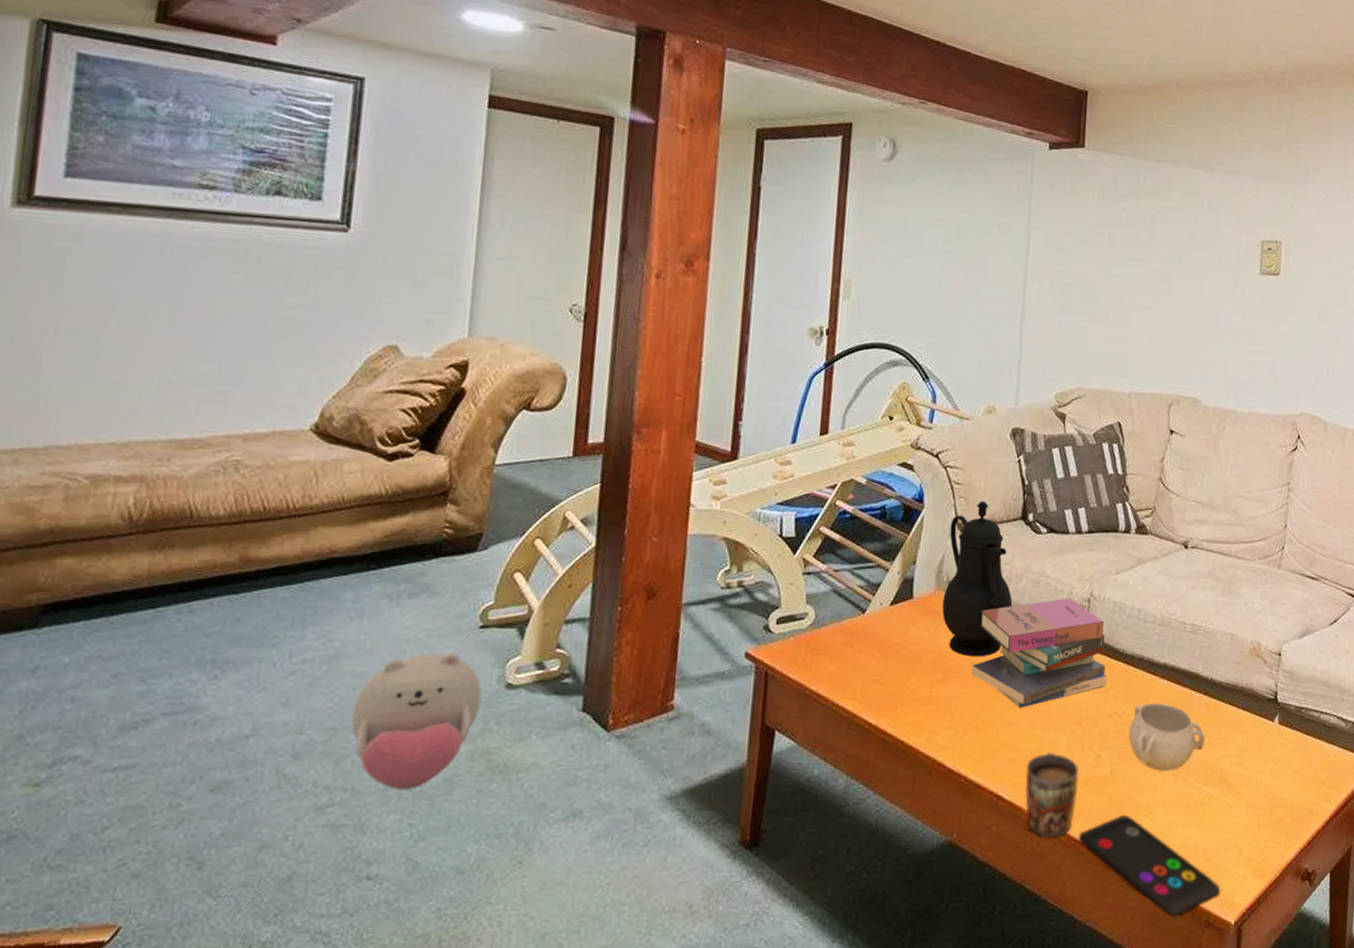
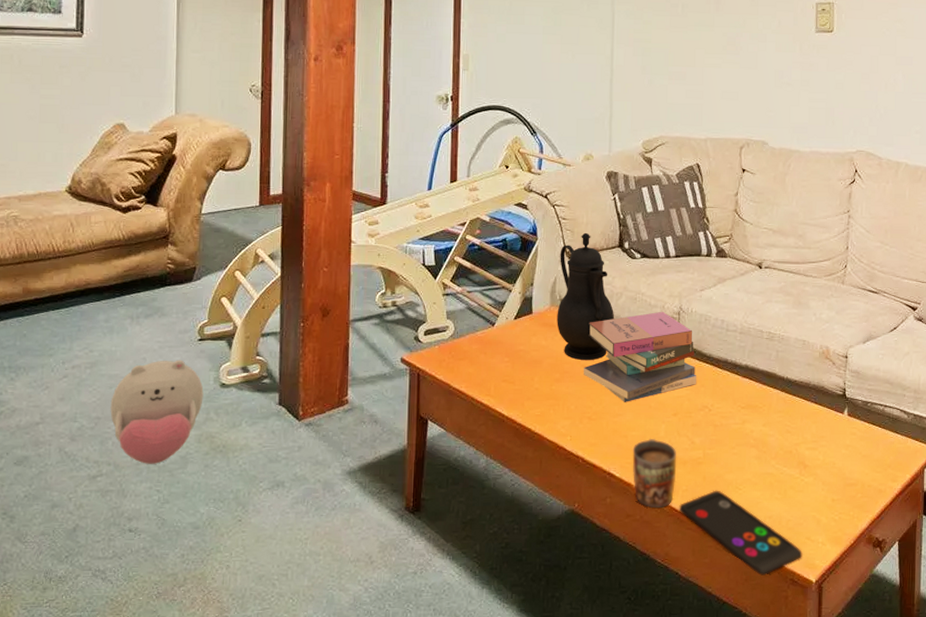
decorative bowl: present [1128,702,1206,771] -> none [717,398,784,454]

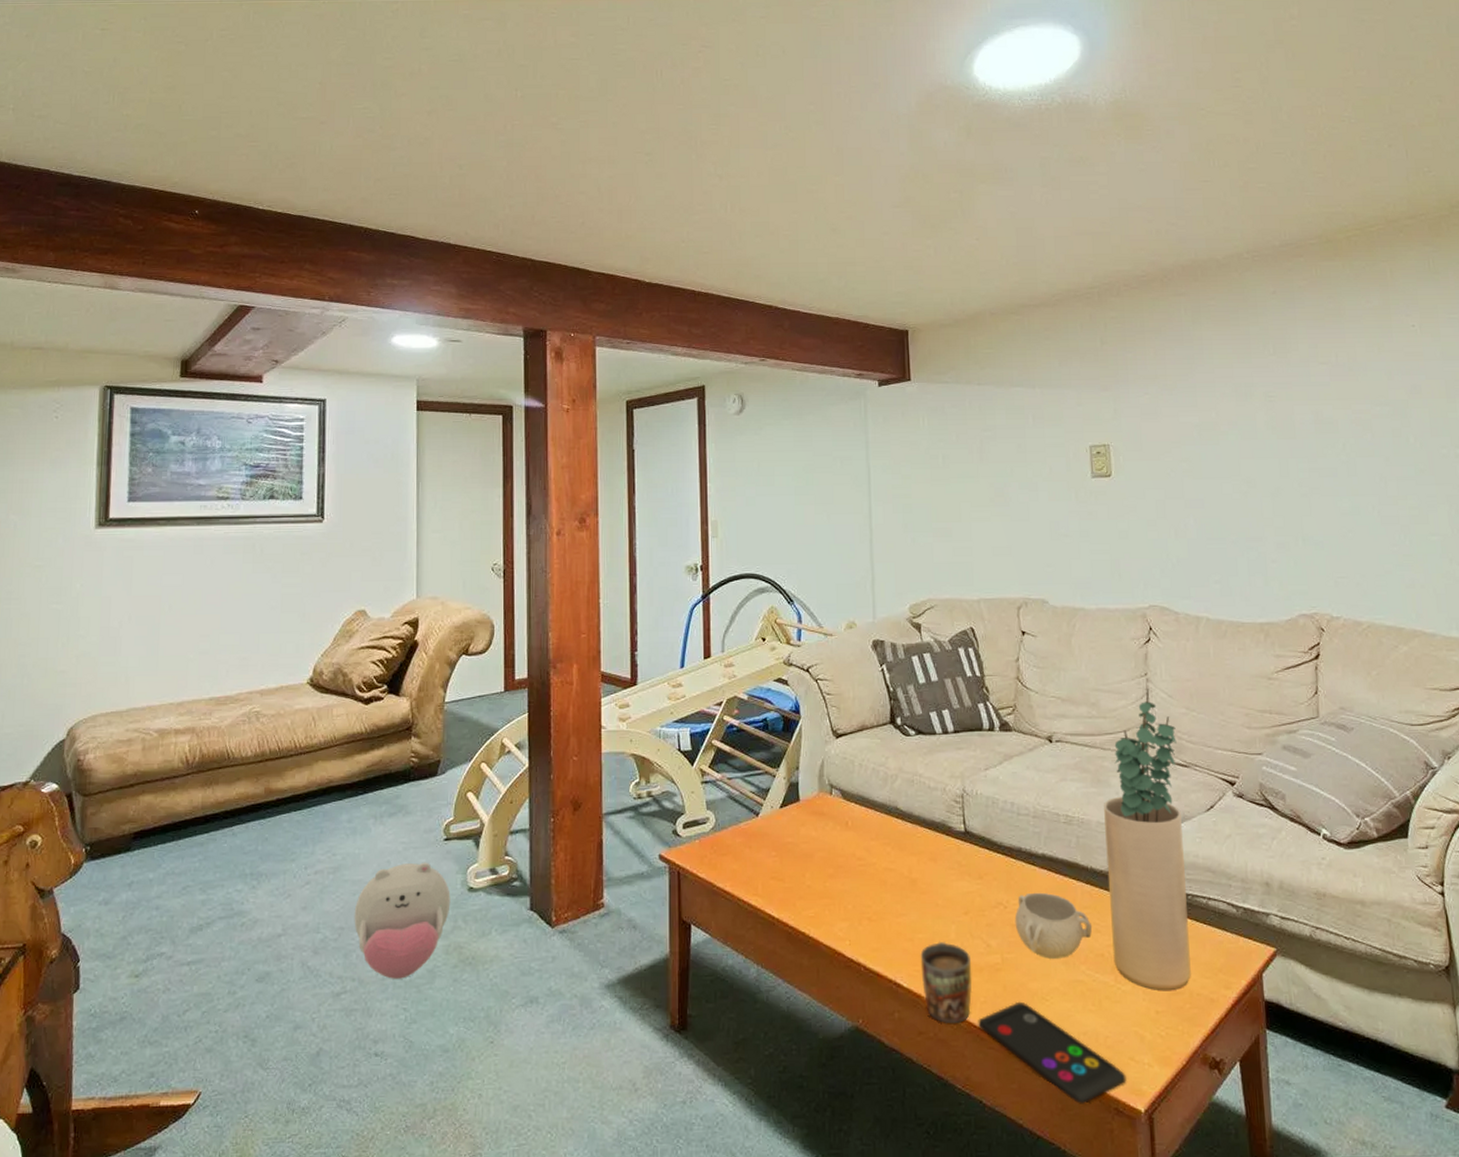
coffeepot: present [557,232,615,361] -> none [826,708,891,853]
books: present [584,311,697,402] -> none [860,794,989,900]
decorative bowl: none [717,398,784,454] -> present [1014,892,1093,959]
vase: none [800,223,870,483] -> present [1104,687,1191,991]

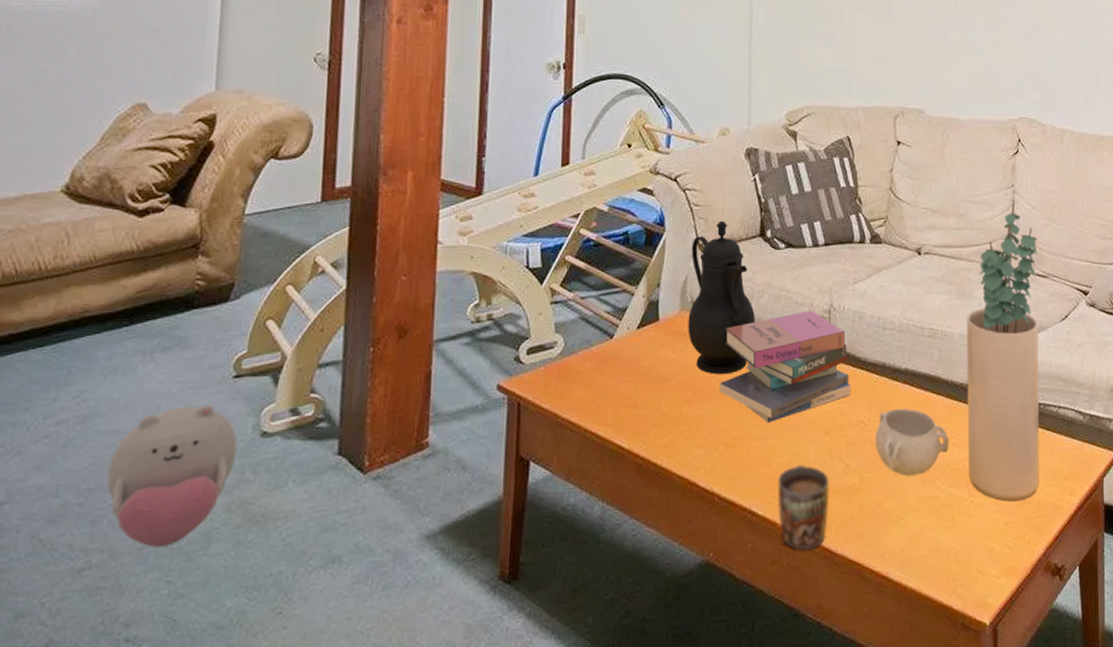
coffeepot: none [826,708,891,853] -> present [688,220,756,375]
books: none [860,794,989,900] -> present [720,310,851,423]
smart remote: present [978,1001,1127,1104] -> none [833,521,974,623]

